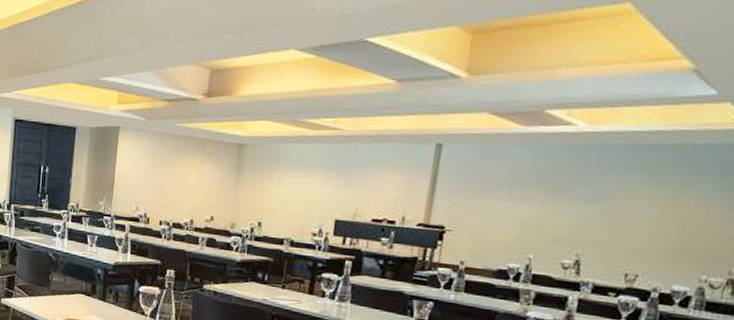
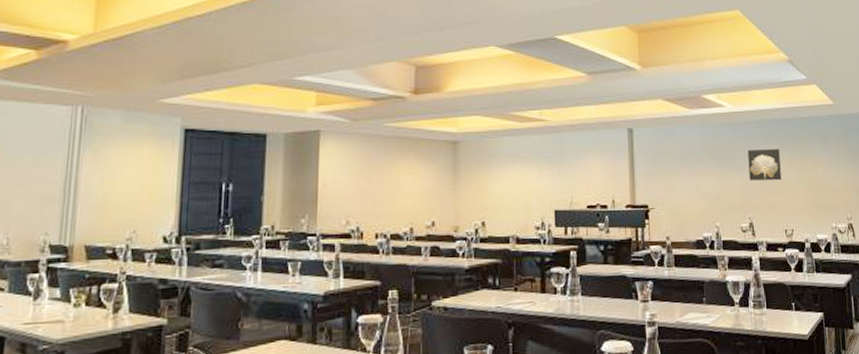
wall art: none [588,178,645,217] -> present [747,149,781,180]

